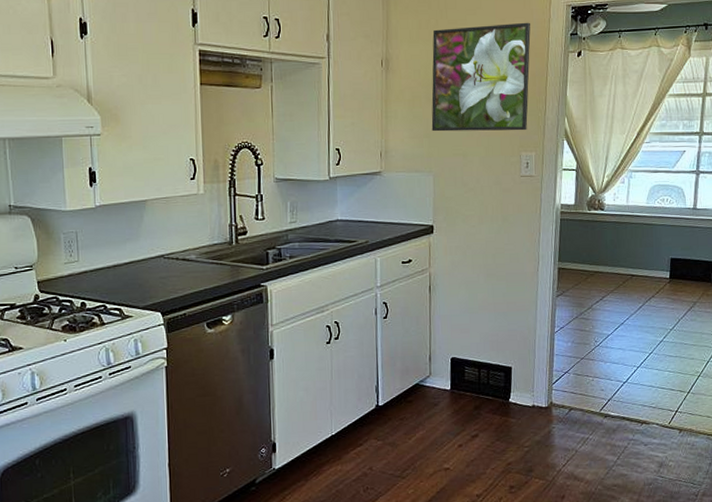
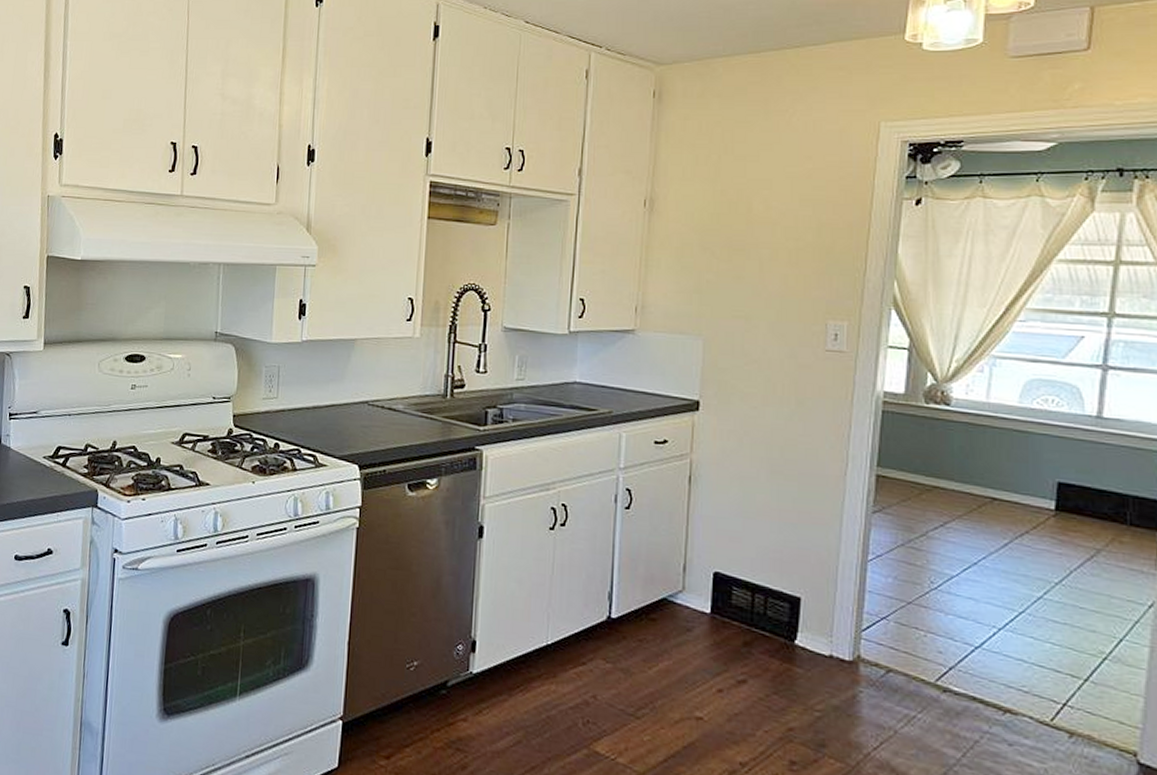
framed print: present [431,22,531,132] -> none [704,161,848,294]

